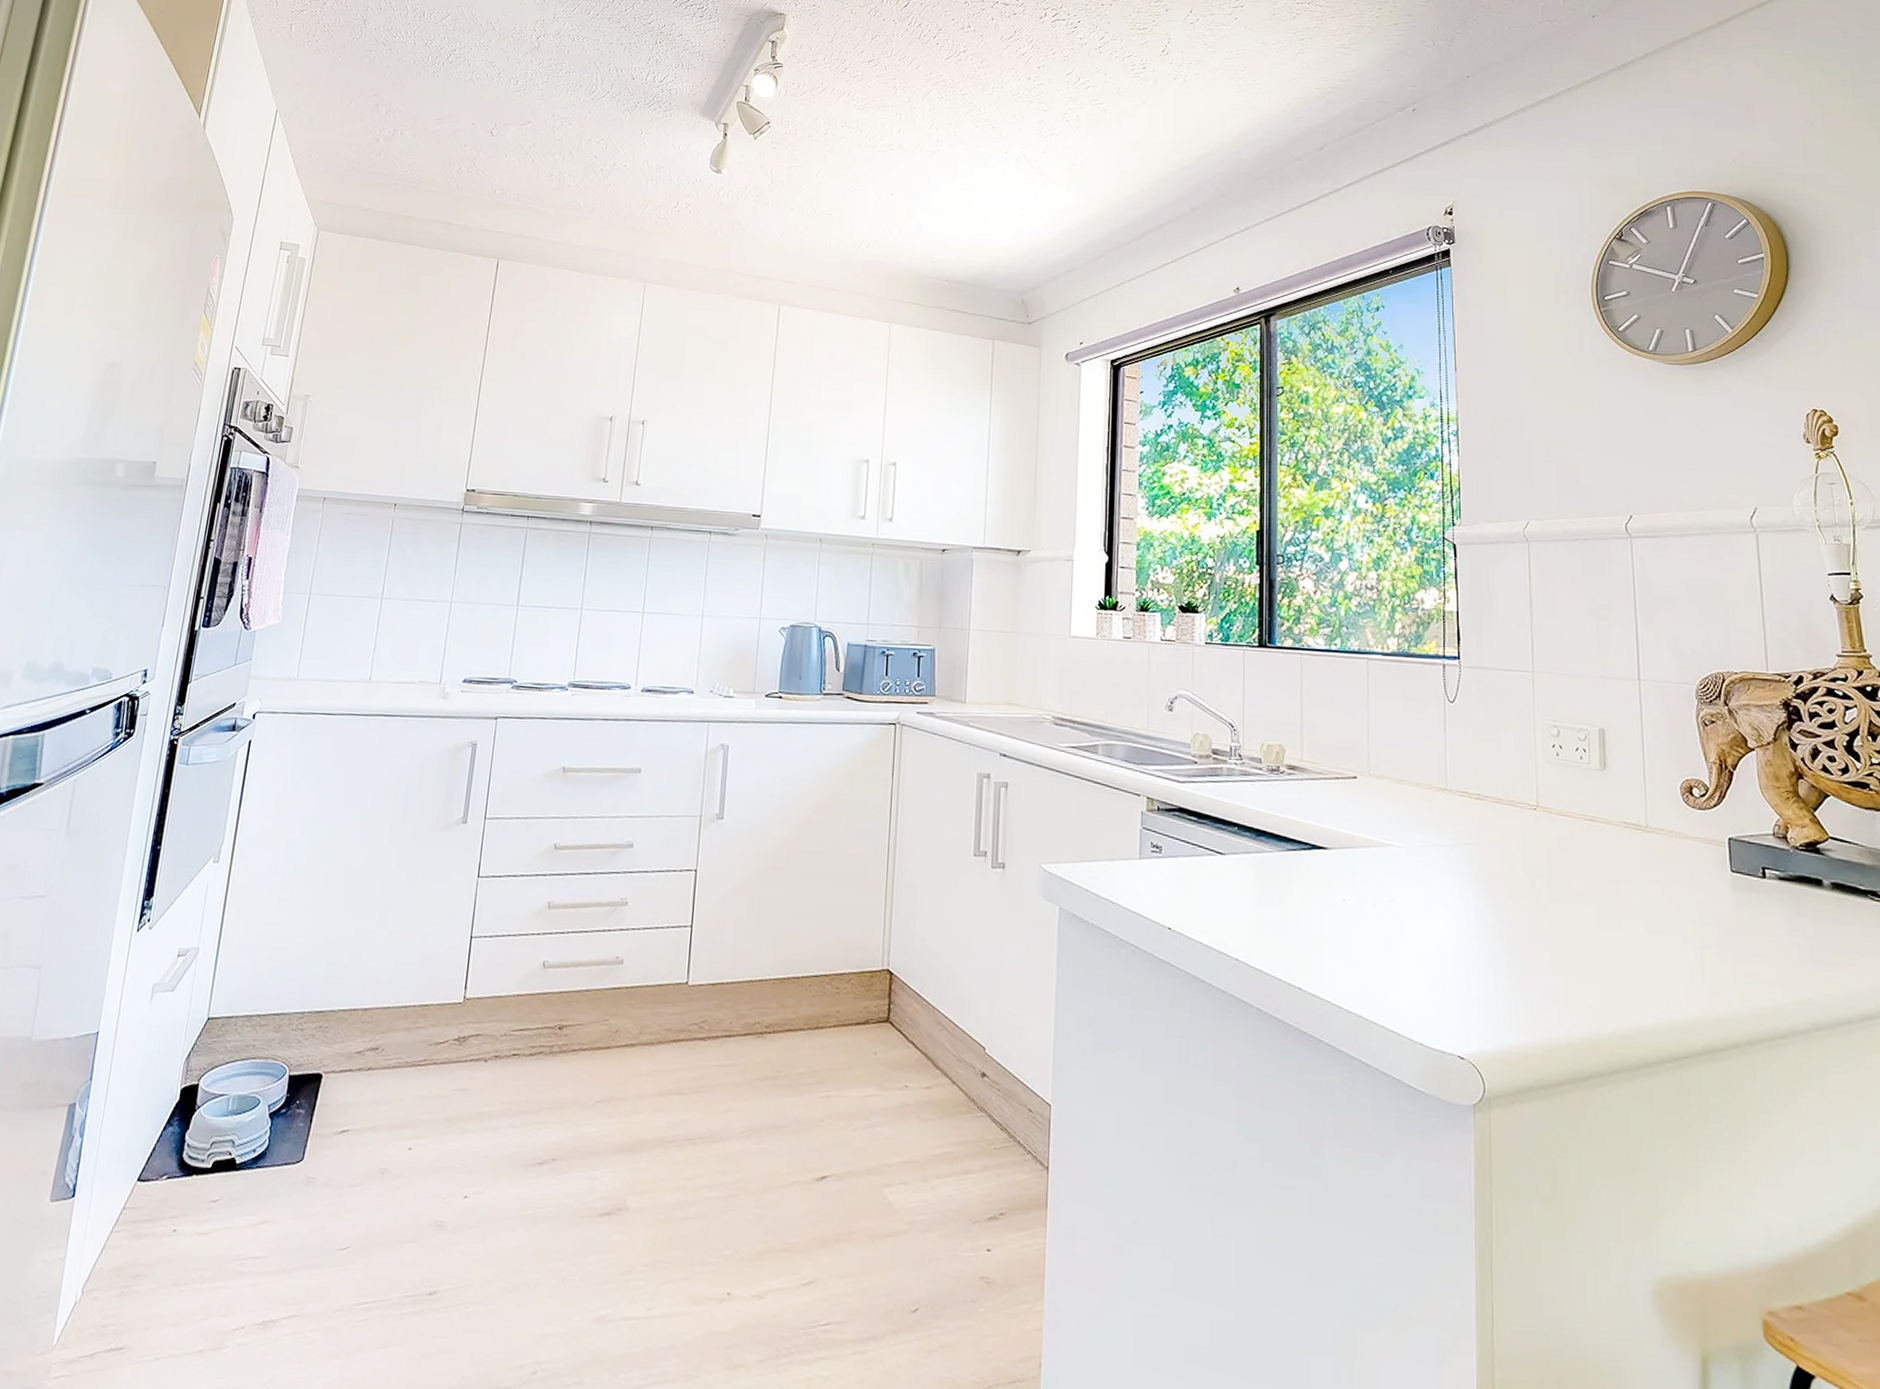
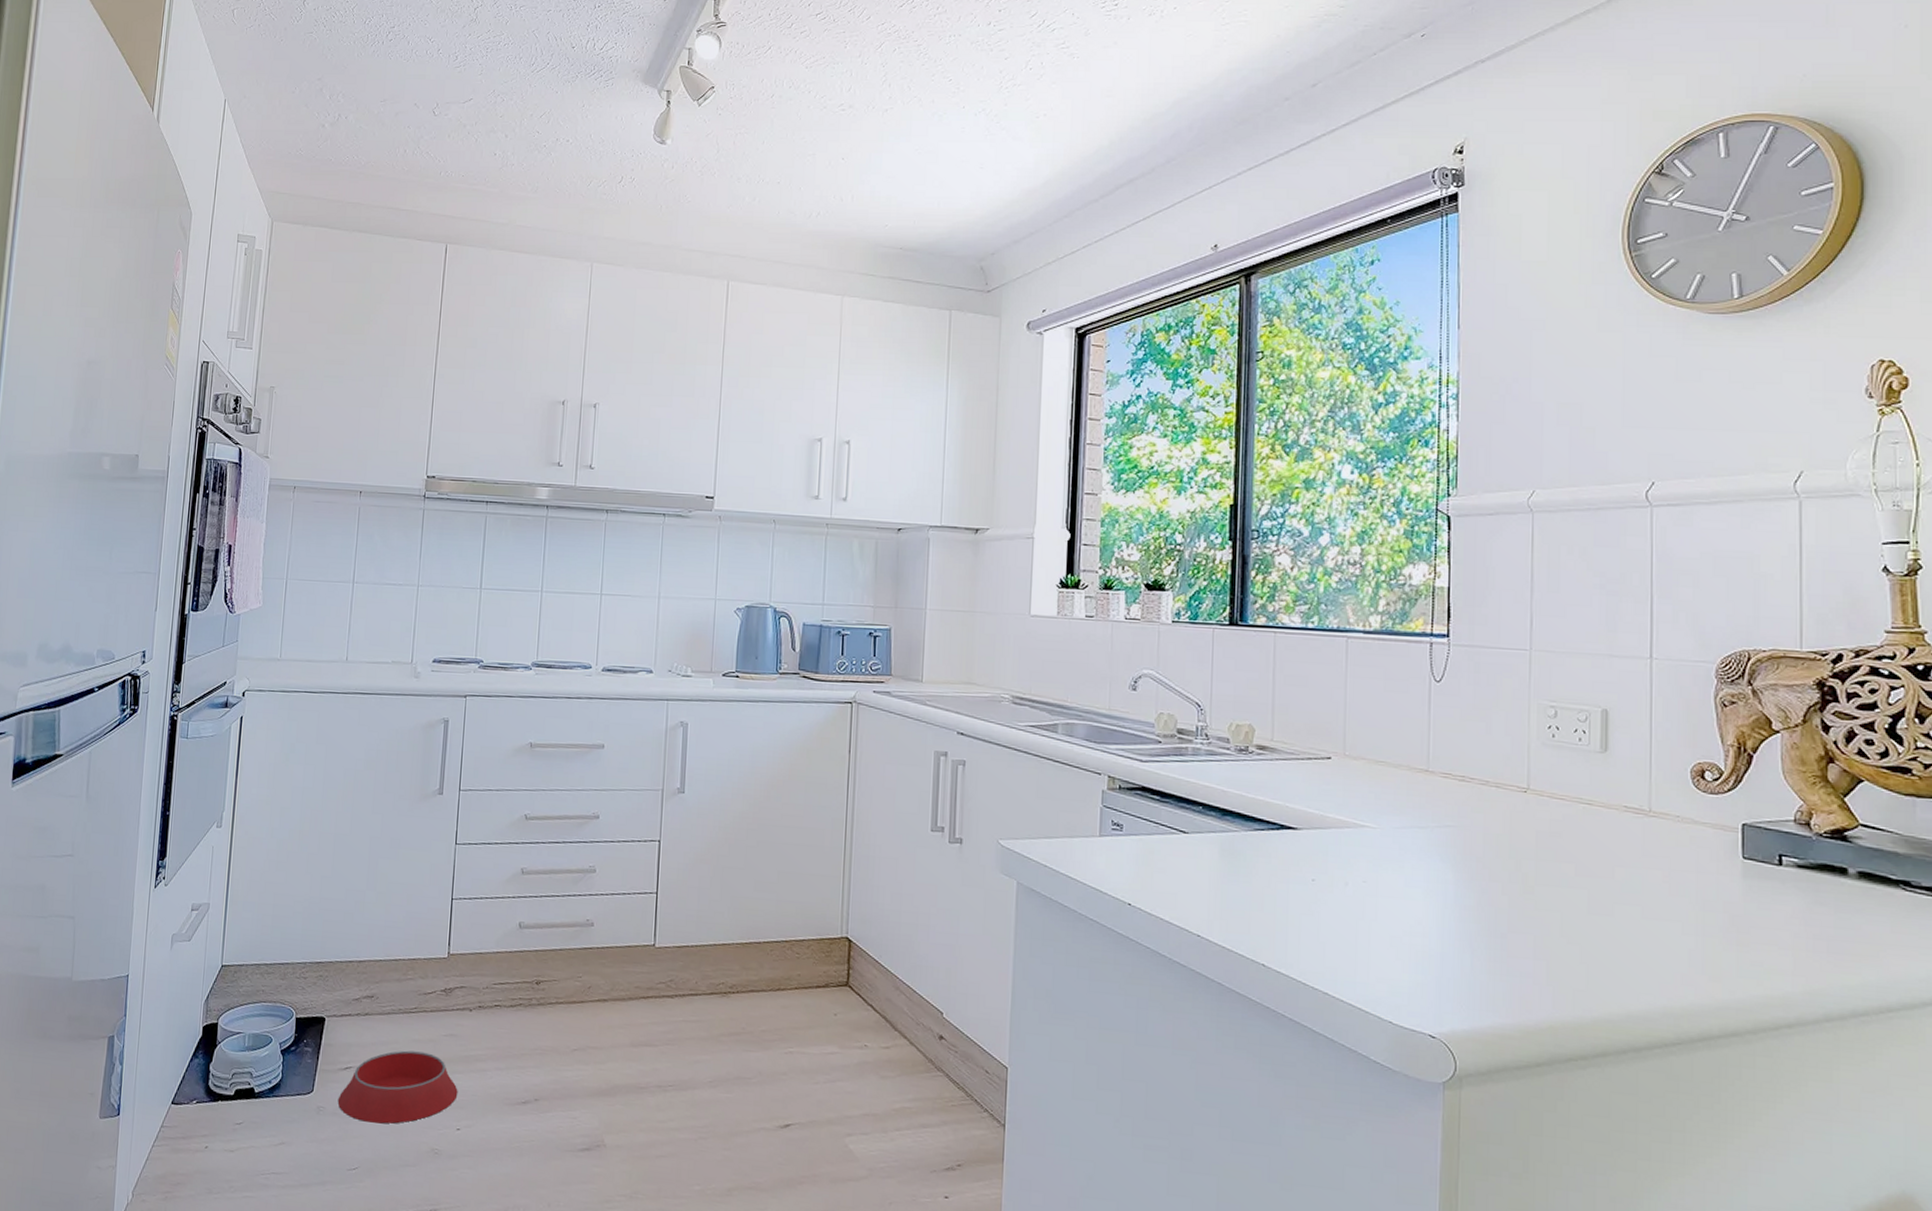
pet bowl: none [331,1108,468,1194] -> present [337,1050,458,1124]

